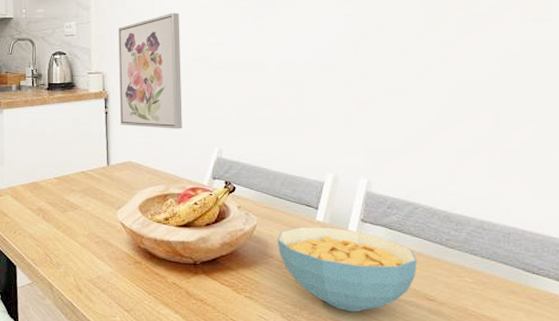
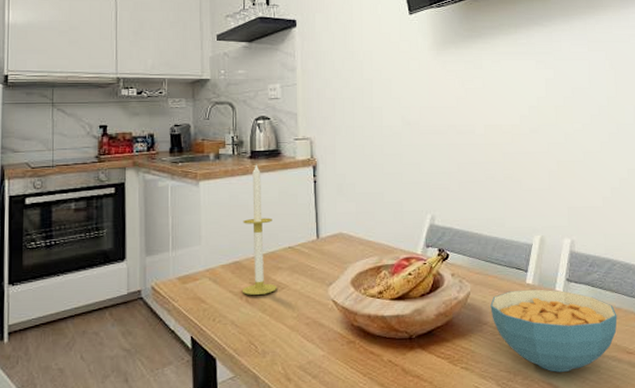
candle: none [39,94,71,213] -> present [242,163,278,295]
wall art: present [118,13,182,129] -> none [326,75,395,197]

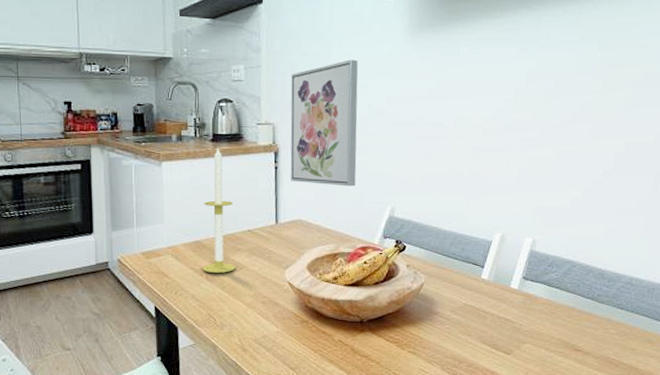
wall art: none [326,75,395,197] -> present [290,59,358,187]
cereal bowl: present [490,289,617,372] -> none [442,284,570,363]

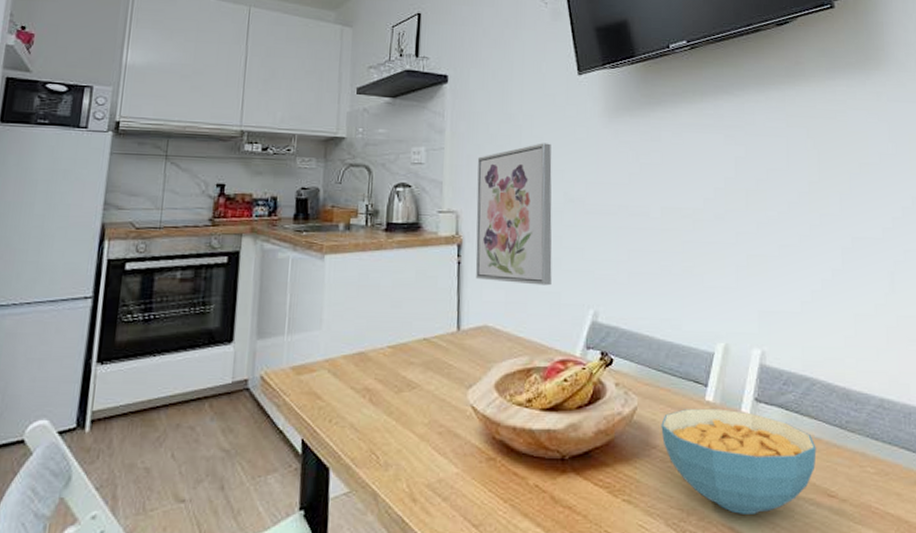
candle: present [202,146,236,273] -> none [365,237,408,394]
cereal bowl: none [442,284,570,363] -> present [661,408,817,514]

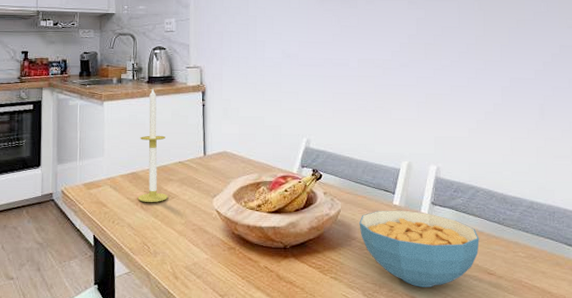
candle: none [365,237,408,394] -> present [137,87,169,202]
wall art: present [475,143,552,286] -> none [215,12,274,121]

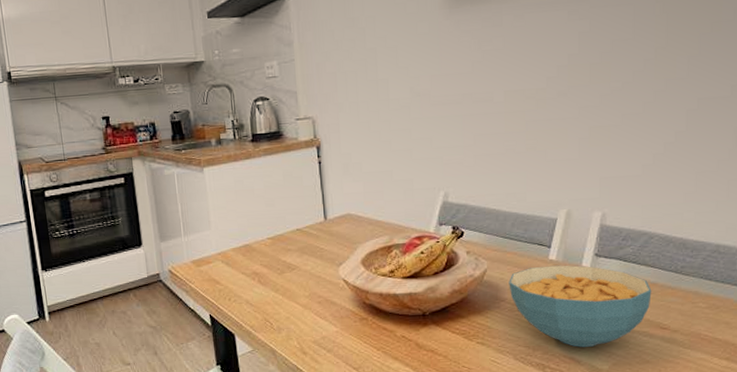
candle: present [137,87,169,202] -> none [249,146,288,276]

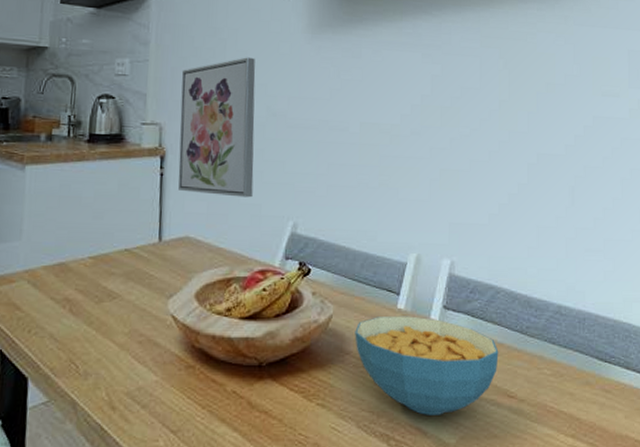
wall art: none [326,42,404,176] -> present [178,57,256,198]

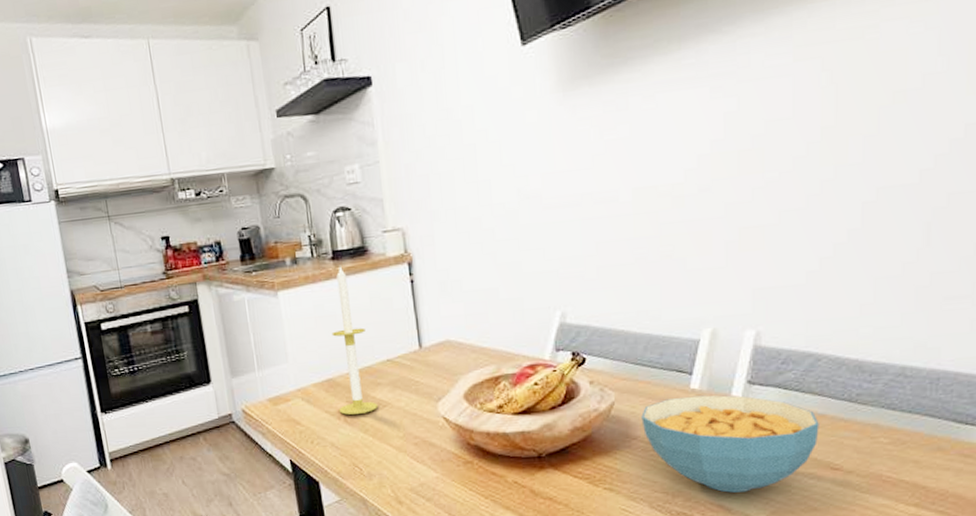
candle: none [65,148,108,304] -> present [331,265,379,415]
wall art: present [178,57,256,198] -> none [416,135,512,296]

